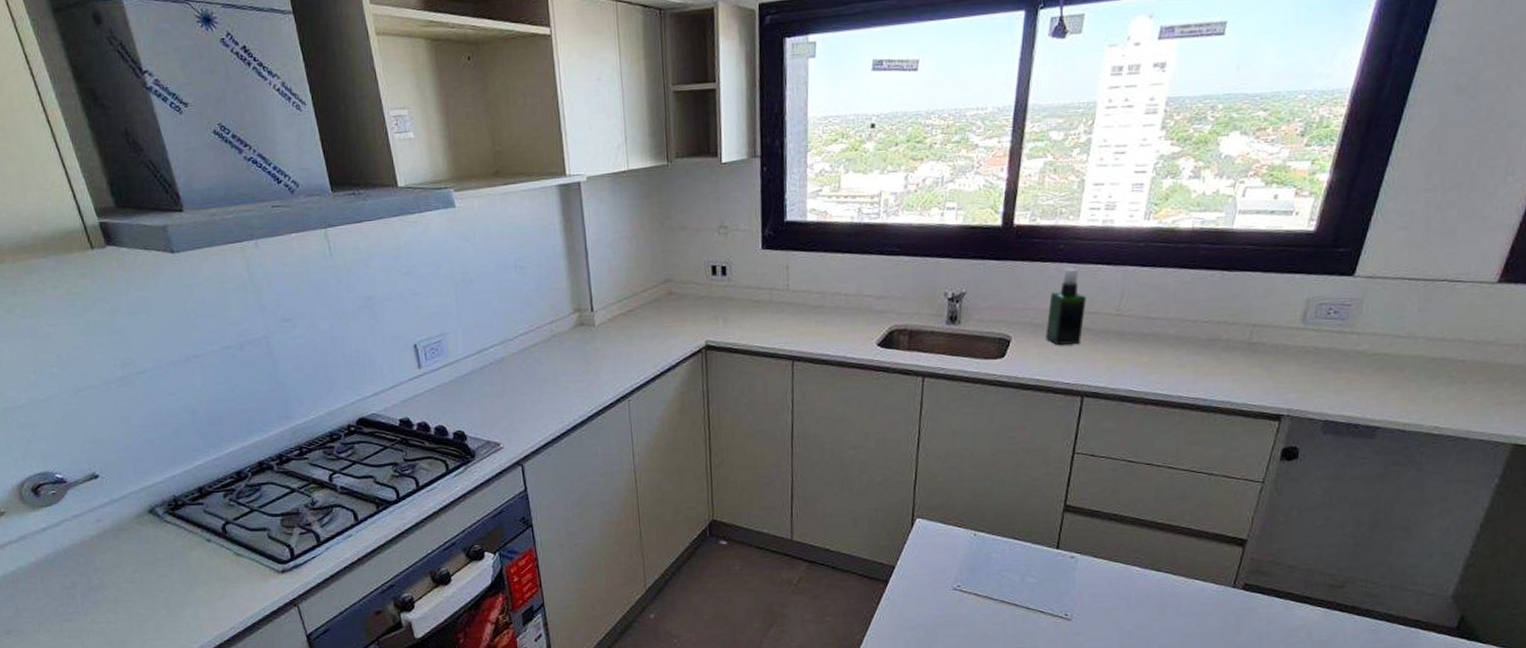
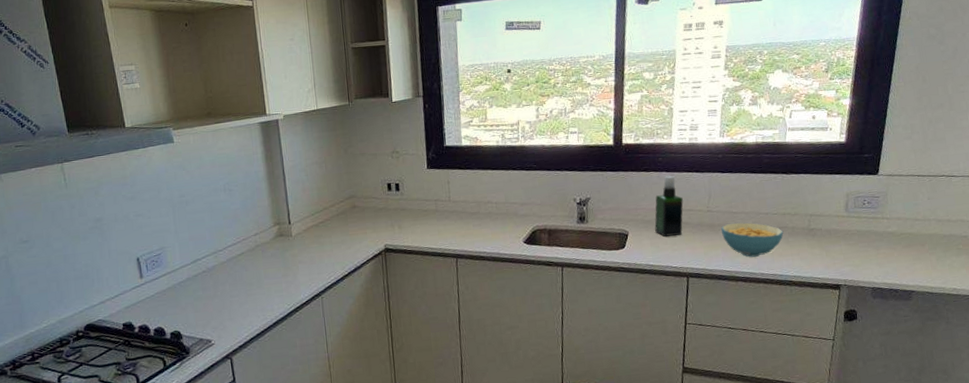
cereal bowl: none [1133,331,1215,376] -> present [721,222,784,257]

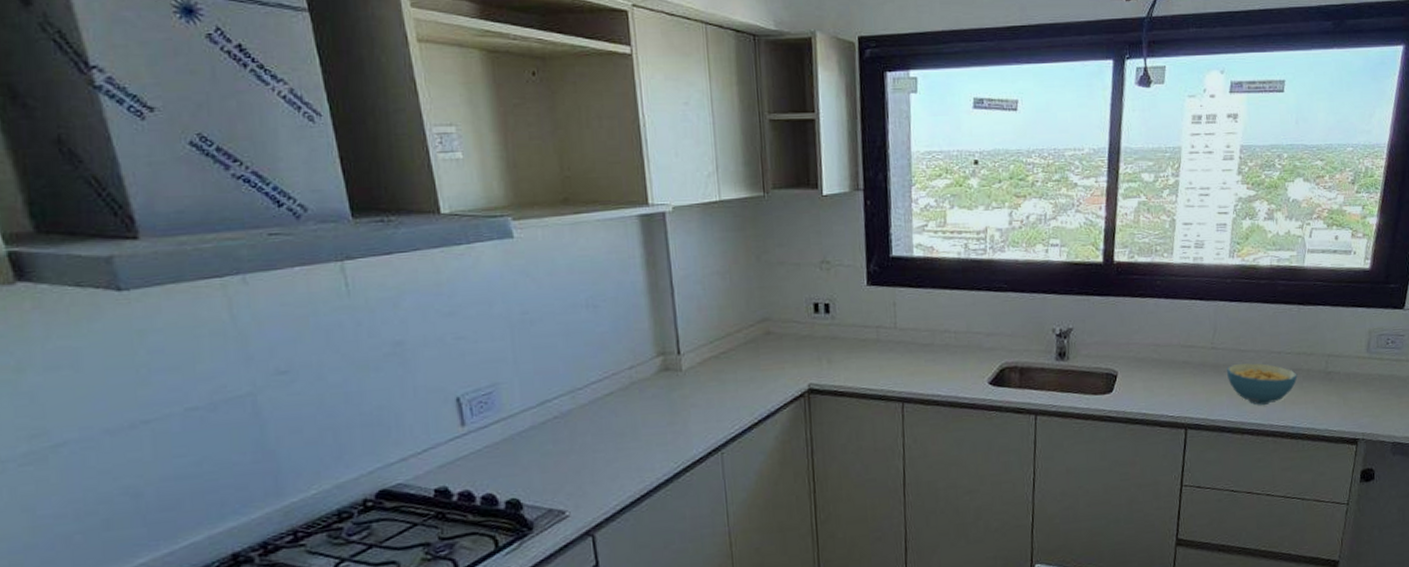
spray bottle: present [654,175,684,237] -> none [1149,303,1184,379]

